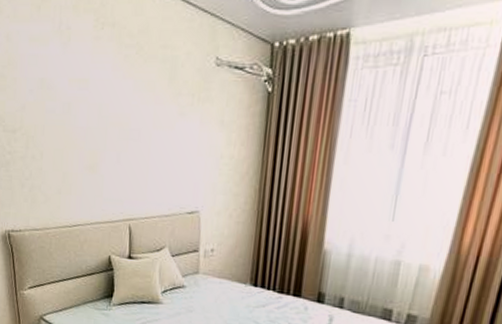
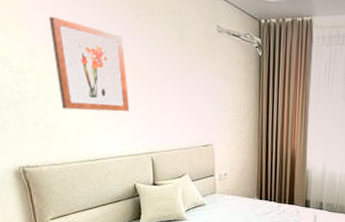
wall art: none [40,67,111,171] -> present [49,16,130,112]

